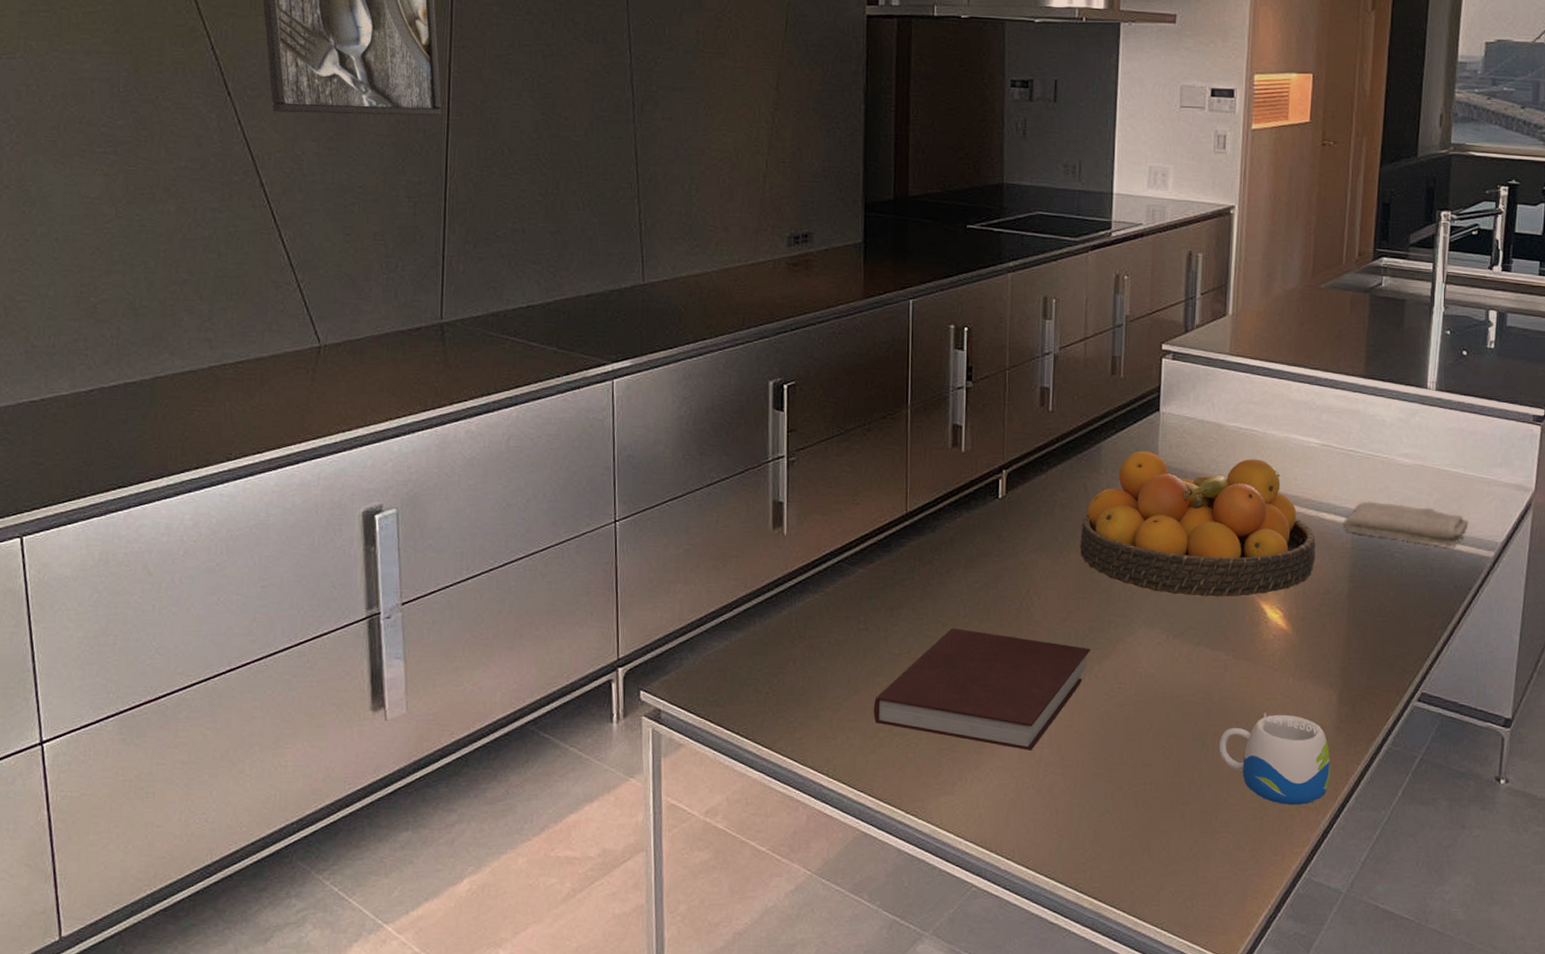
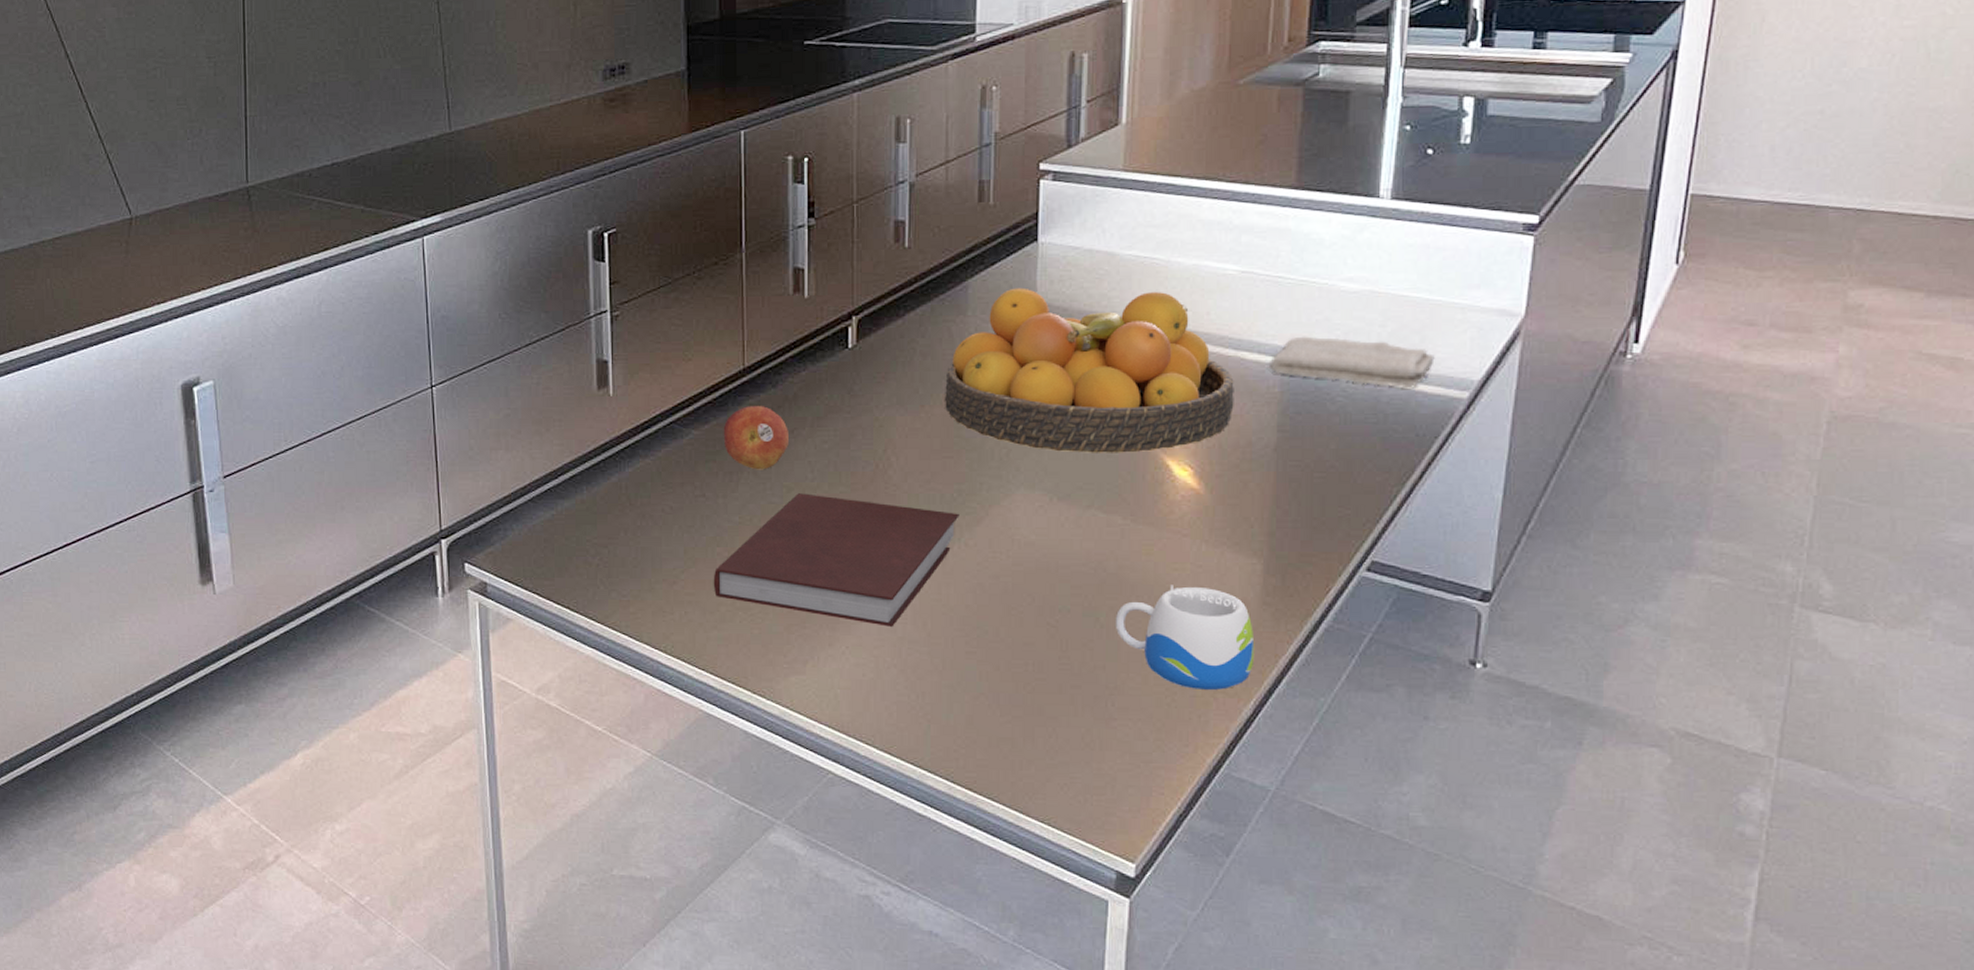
fruit: none [886,548,944,607] -> present [723,406,788,470]

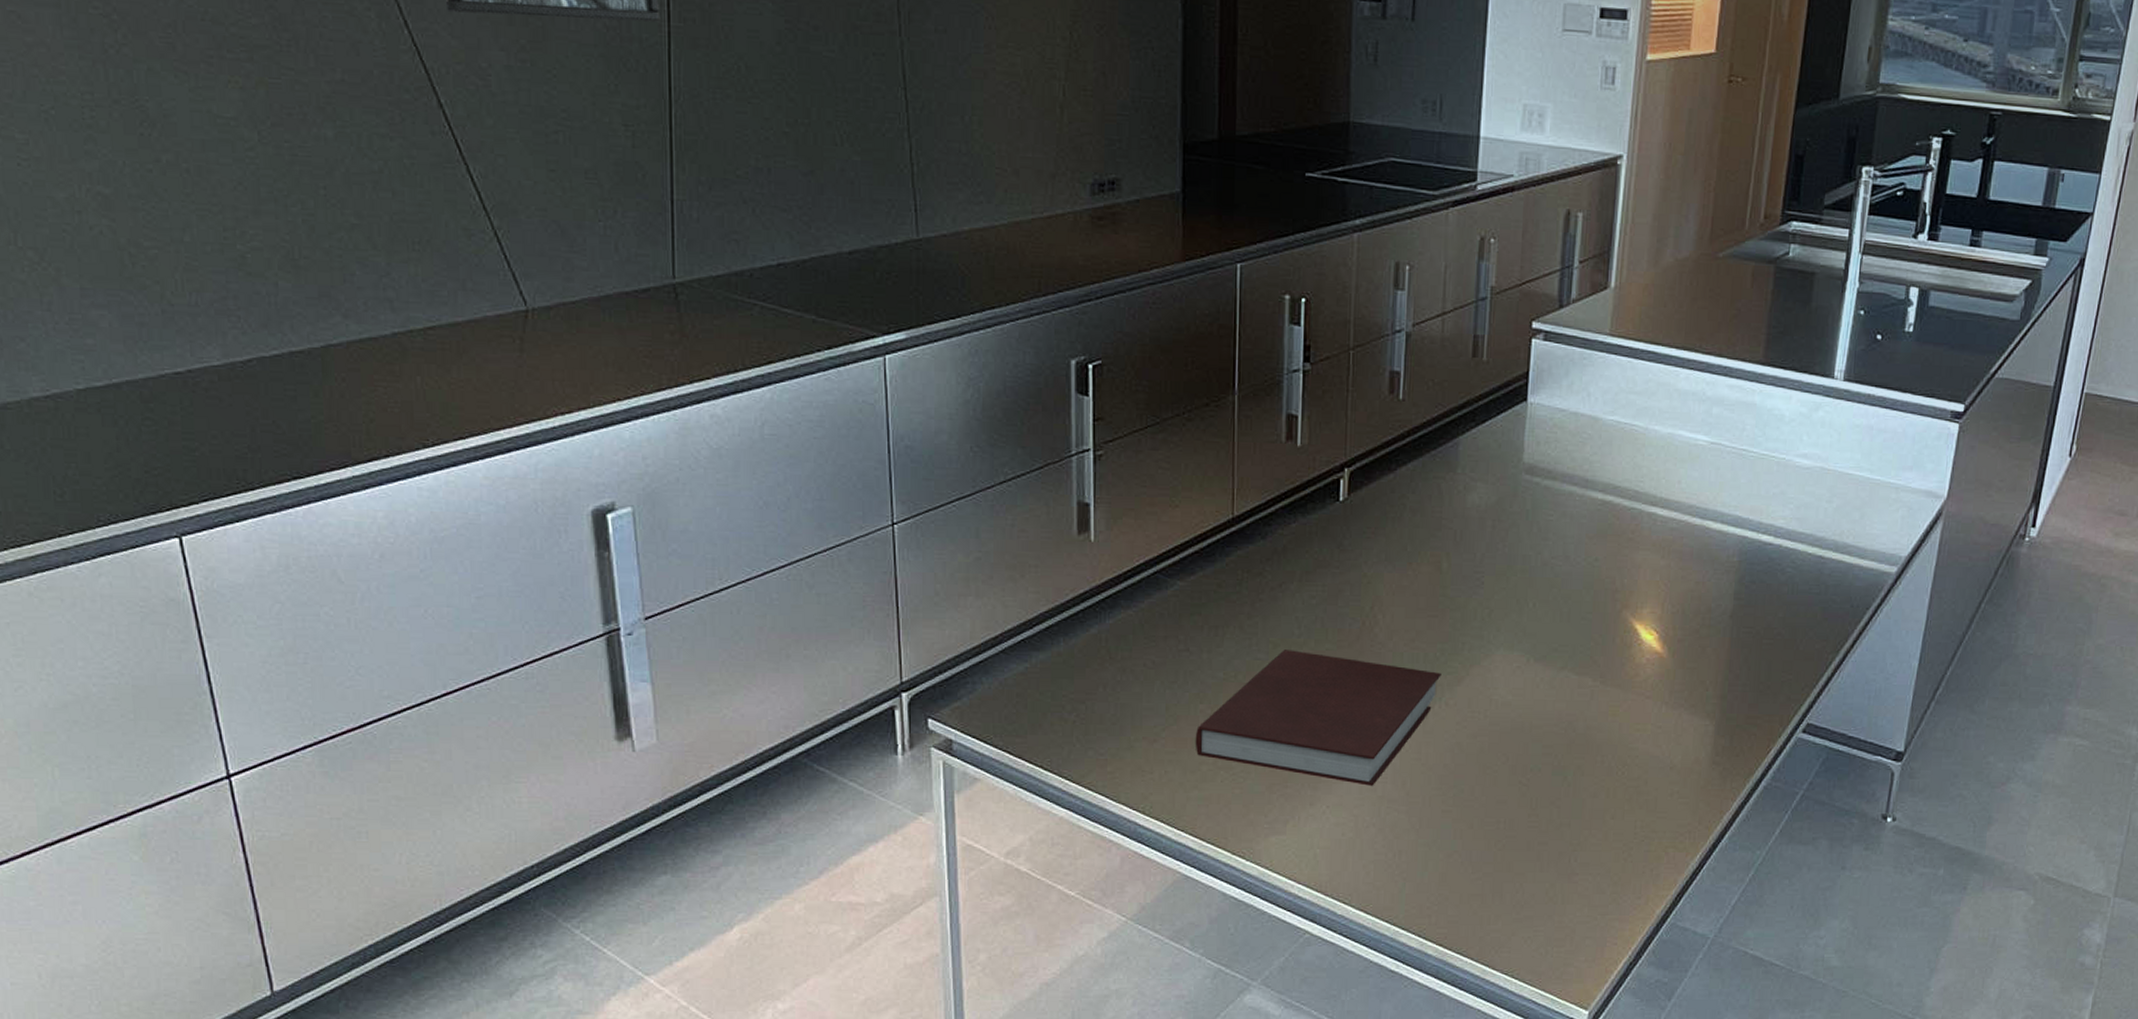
fruit: present [723,406,788,470] -> none [1209,557,1277,625]
fruit bowl: present [945,287,1234,453] -> none [1432,447,1699,616]
mug: present [1115,585,1255,690] -> none [1581,745,1704,844]
washcloth: present [1268,336,1435,389] -> none [1730,508,1871,562]

